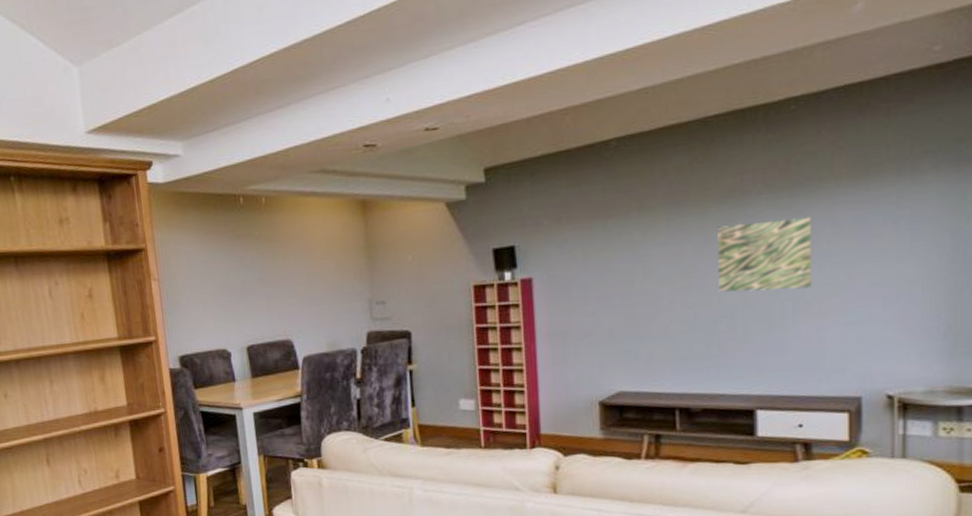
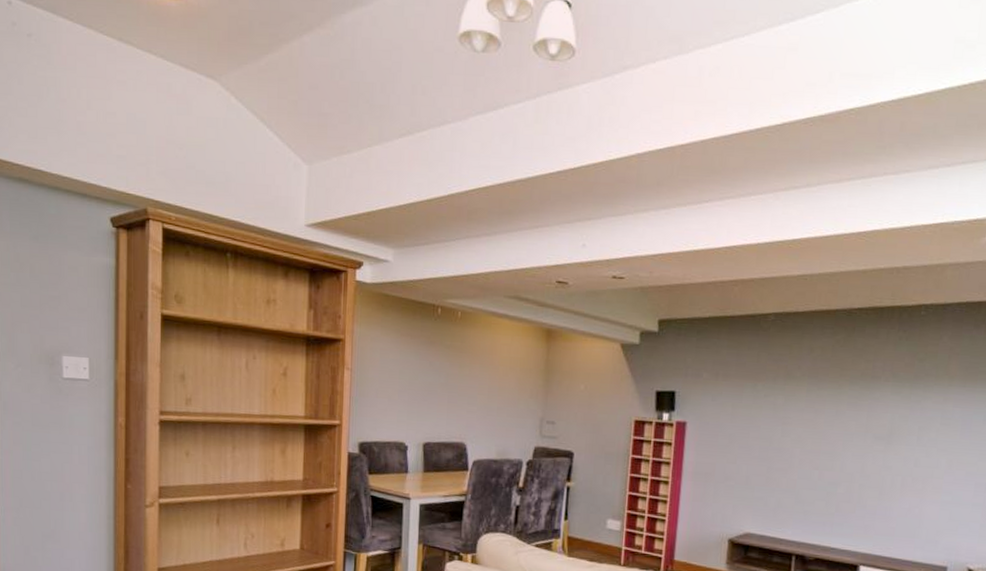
wall art: present [717,216,813,292] -> none [841,403,926,468]

